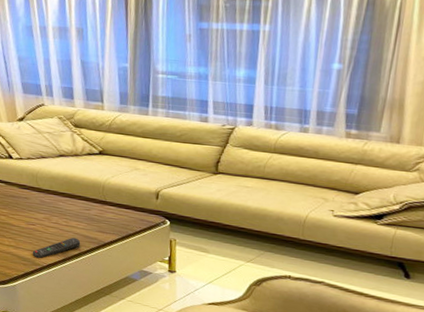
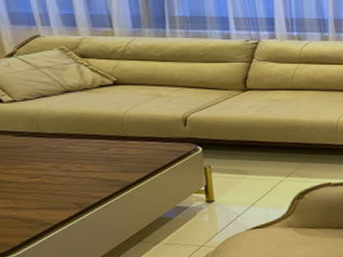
remote control: present [32,237,81,259] -> none [38,183,101,217]

